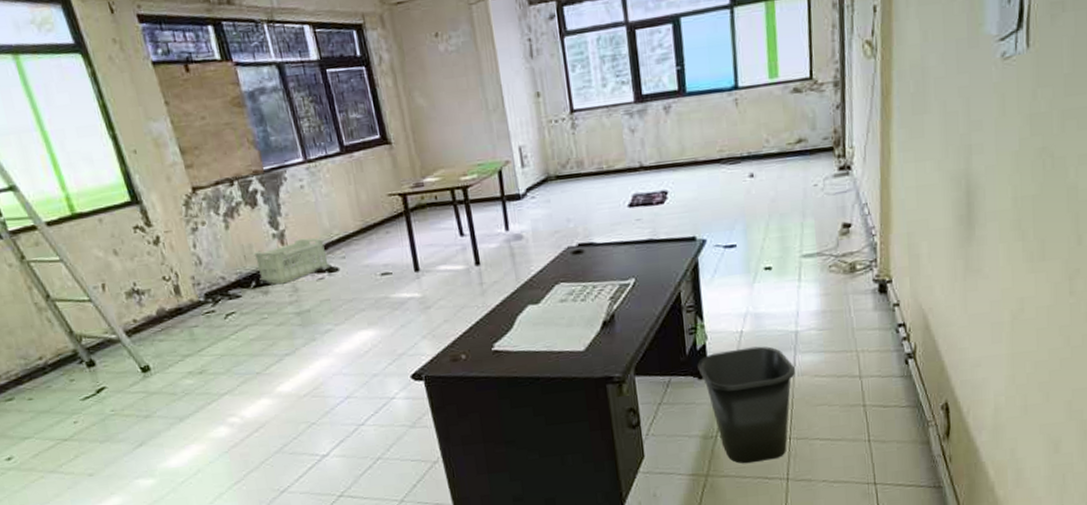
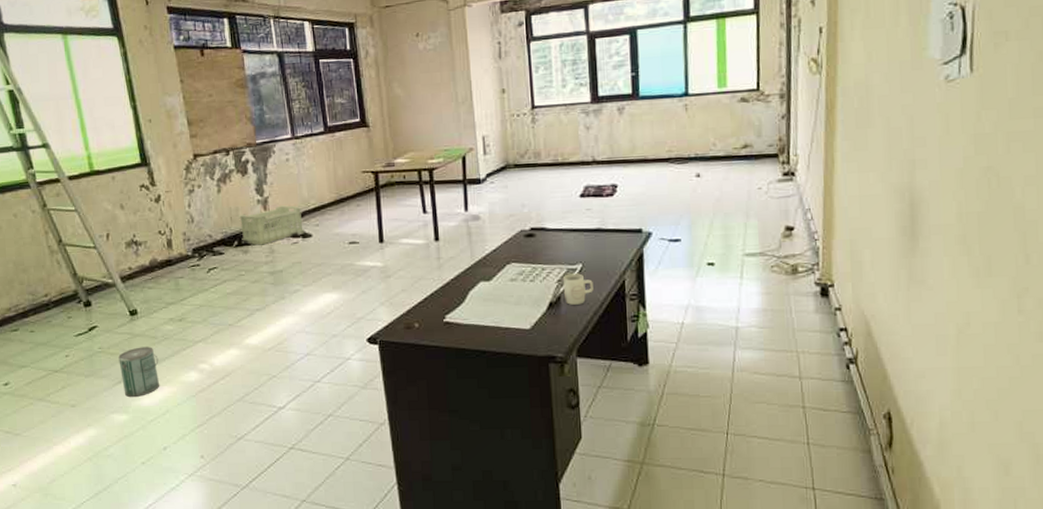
paint can: none [135,404,187,460] -> present [118,347,160,397]
mug: none [615,288,648,322] -> present [562,273,593,305]
waste bin: present [697,346,795,463] -> none [638,339,734,454]

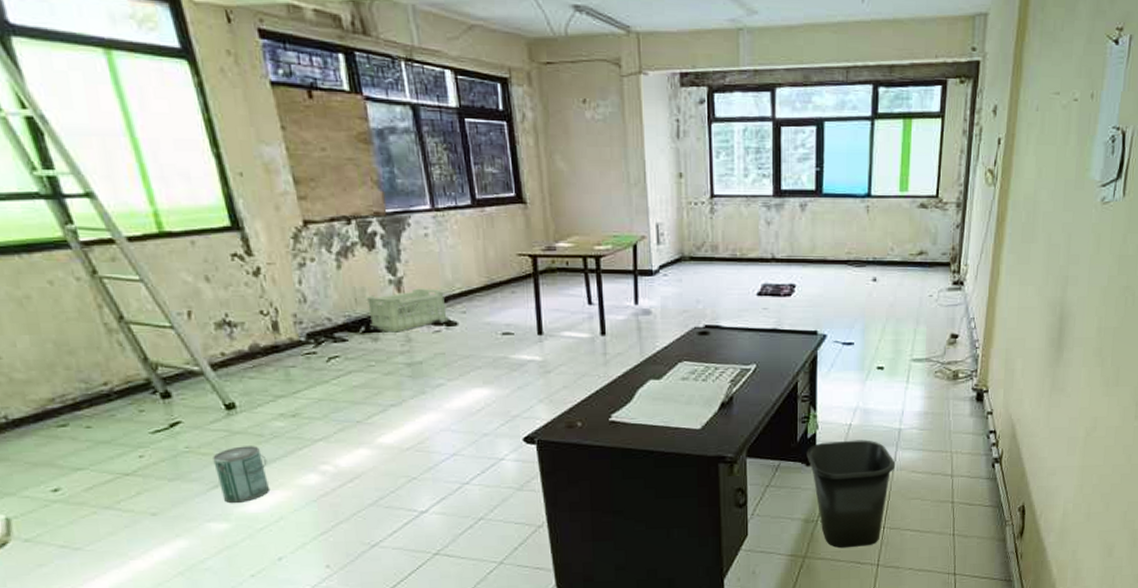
mug: present [562,273,593,305] -> none [736,374,766,405]
waste bin: none [638,339,734,454] -> present [806,440,895,548]

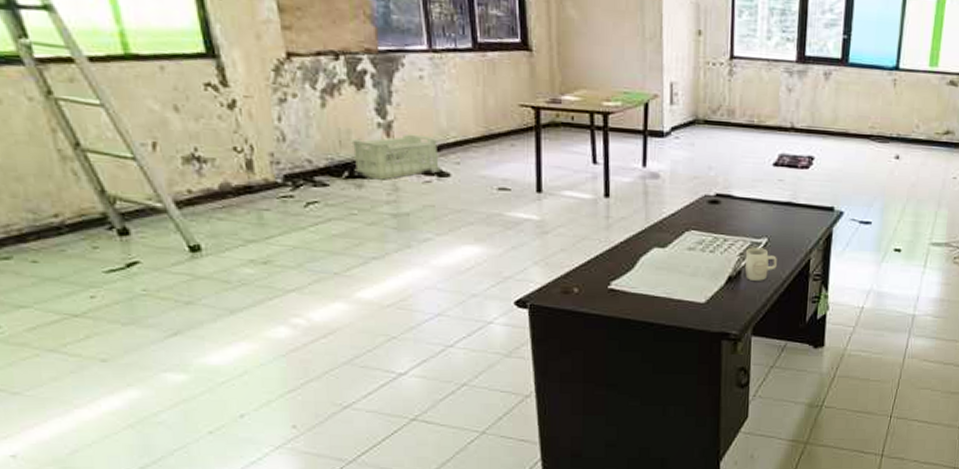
paint can: present [213,446,270,503] -> none [173,292,235,353]
mug: none [736,374,766,405] -> present [744,247,777,281]
waste bin: present [806,440,895,548] -> none [815,323,907,435]

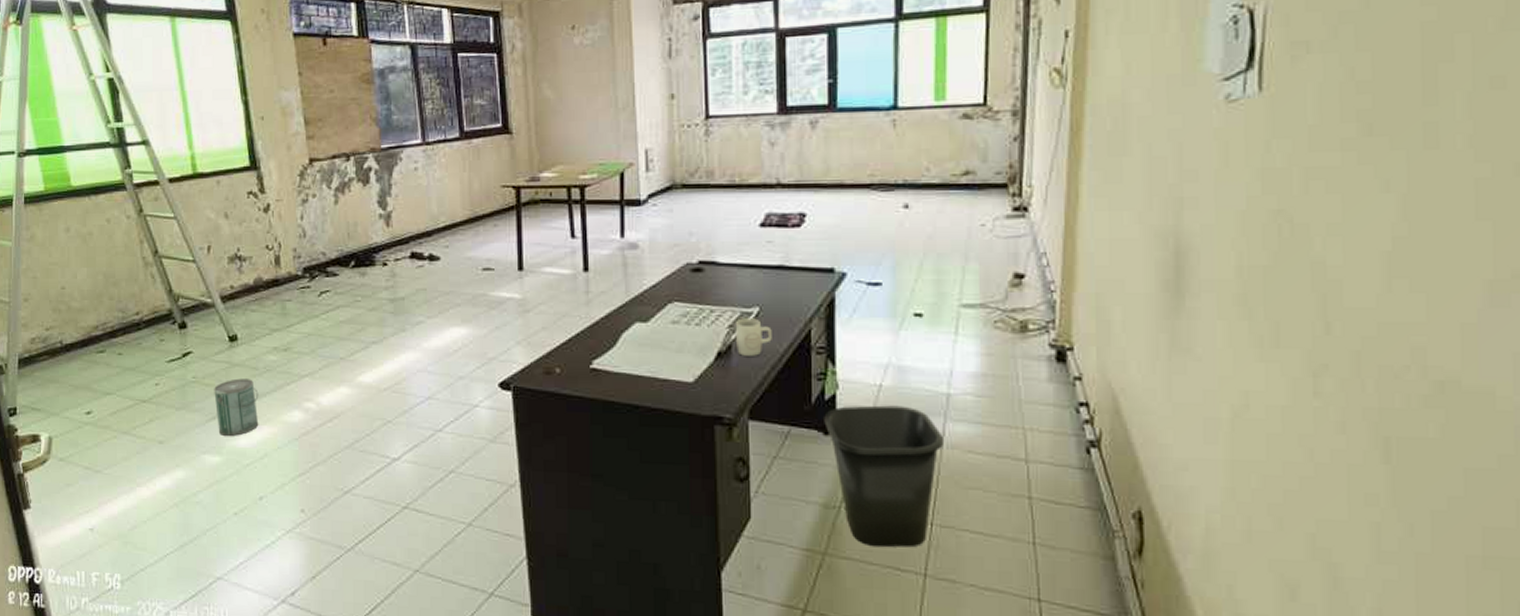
paint can: none [173,292,235,353] -> present [214,378,259,436]
plastic crate: present [349,133,441,180] -> none [356,222,432,267]
waste bin: none [815,323,907,435] -> present [824,405,943,548]

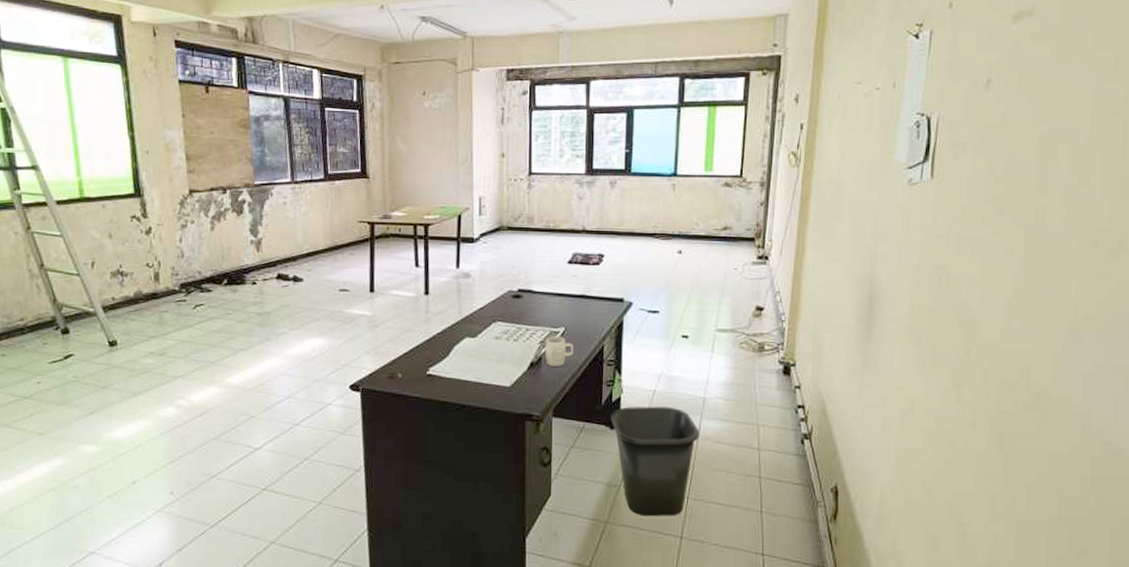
paint can: present [214,378,259,436] -> none [93,378,135,429]

